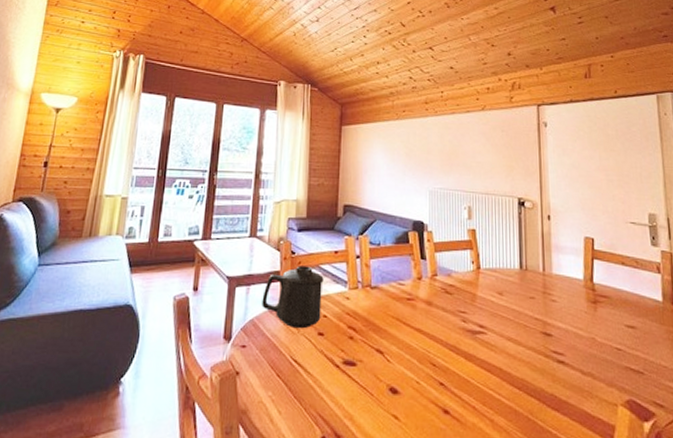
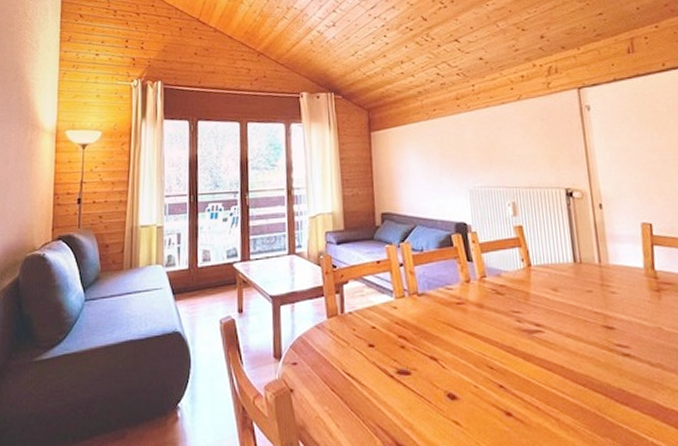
mug: present [262,266,324,329] -> none [308,278,370,342]

